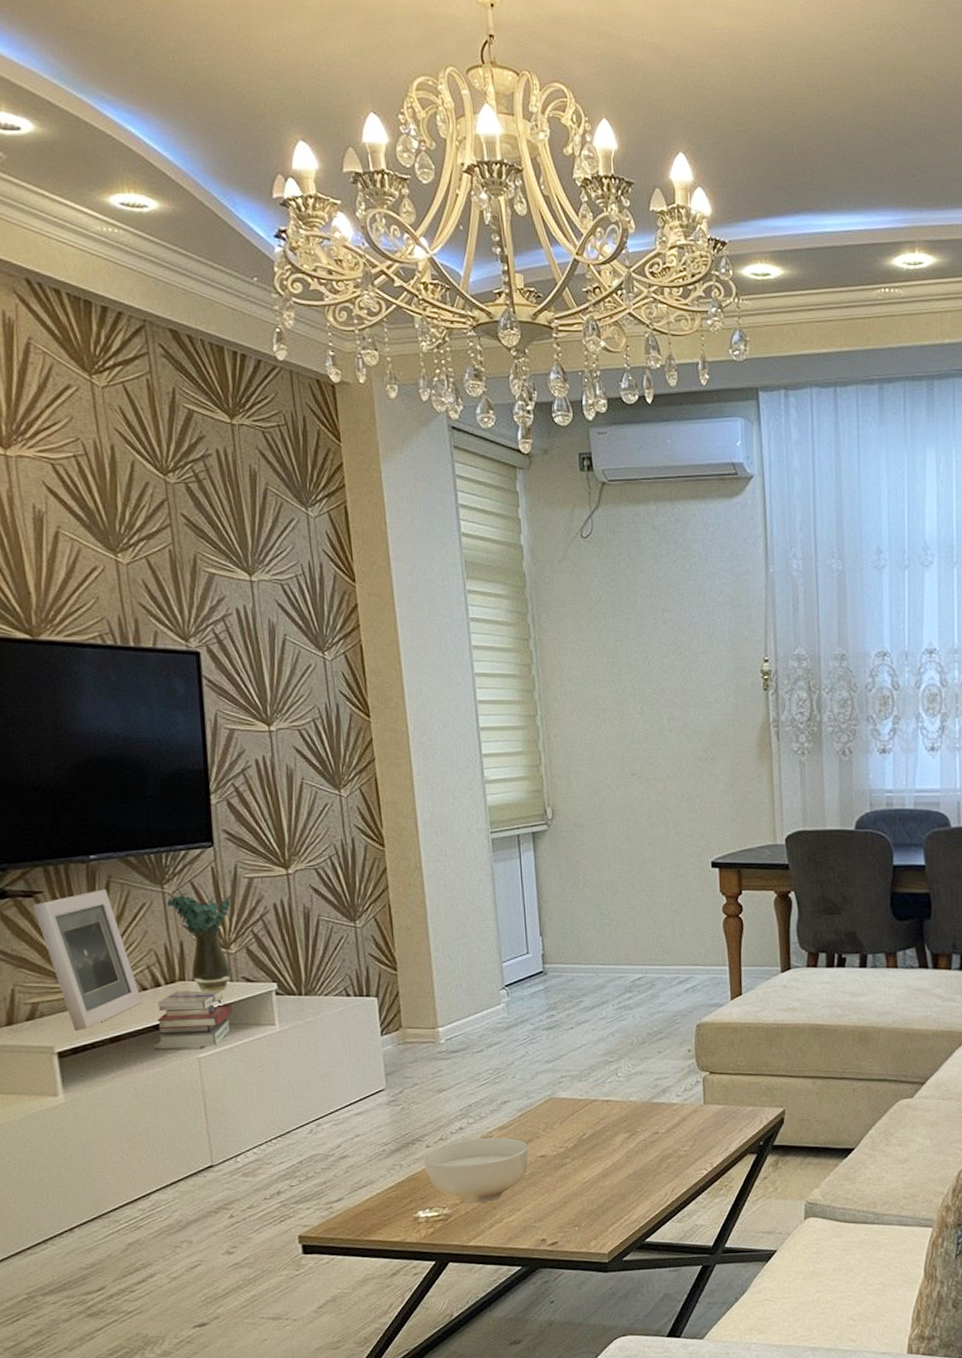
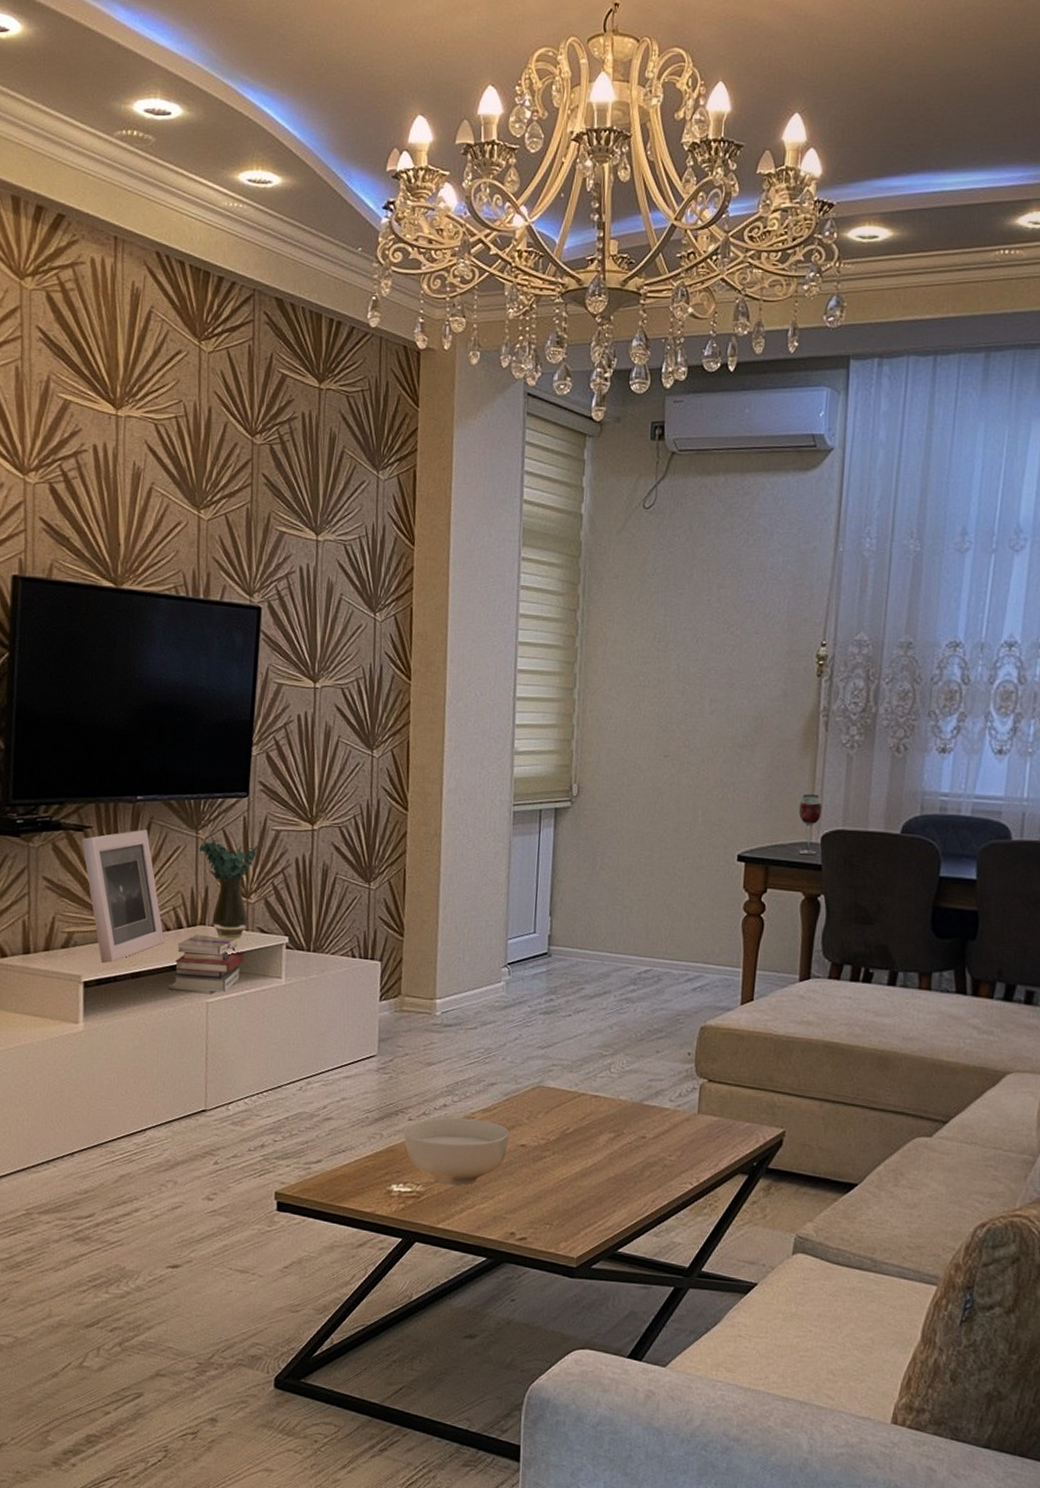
wineglass: none [761,800,783,855] -> present [797,794,823,855]

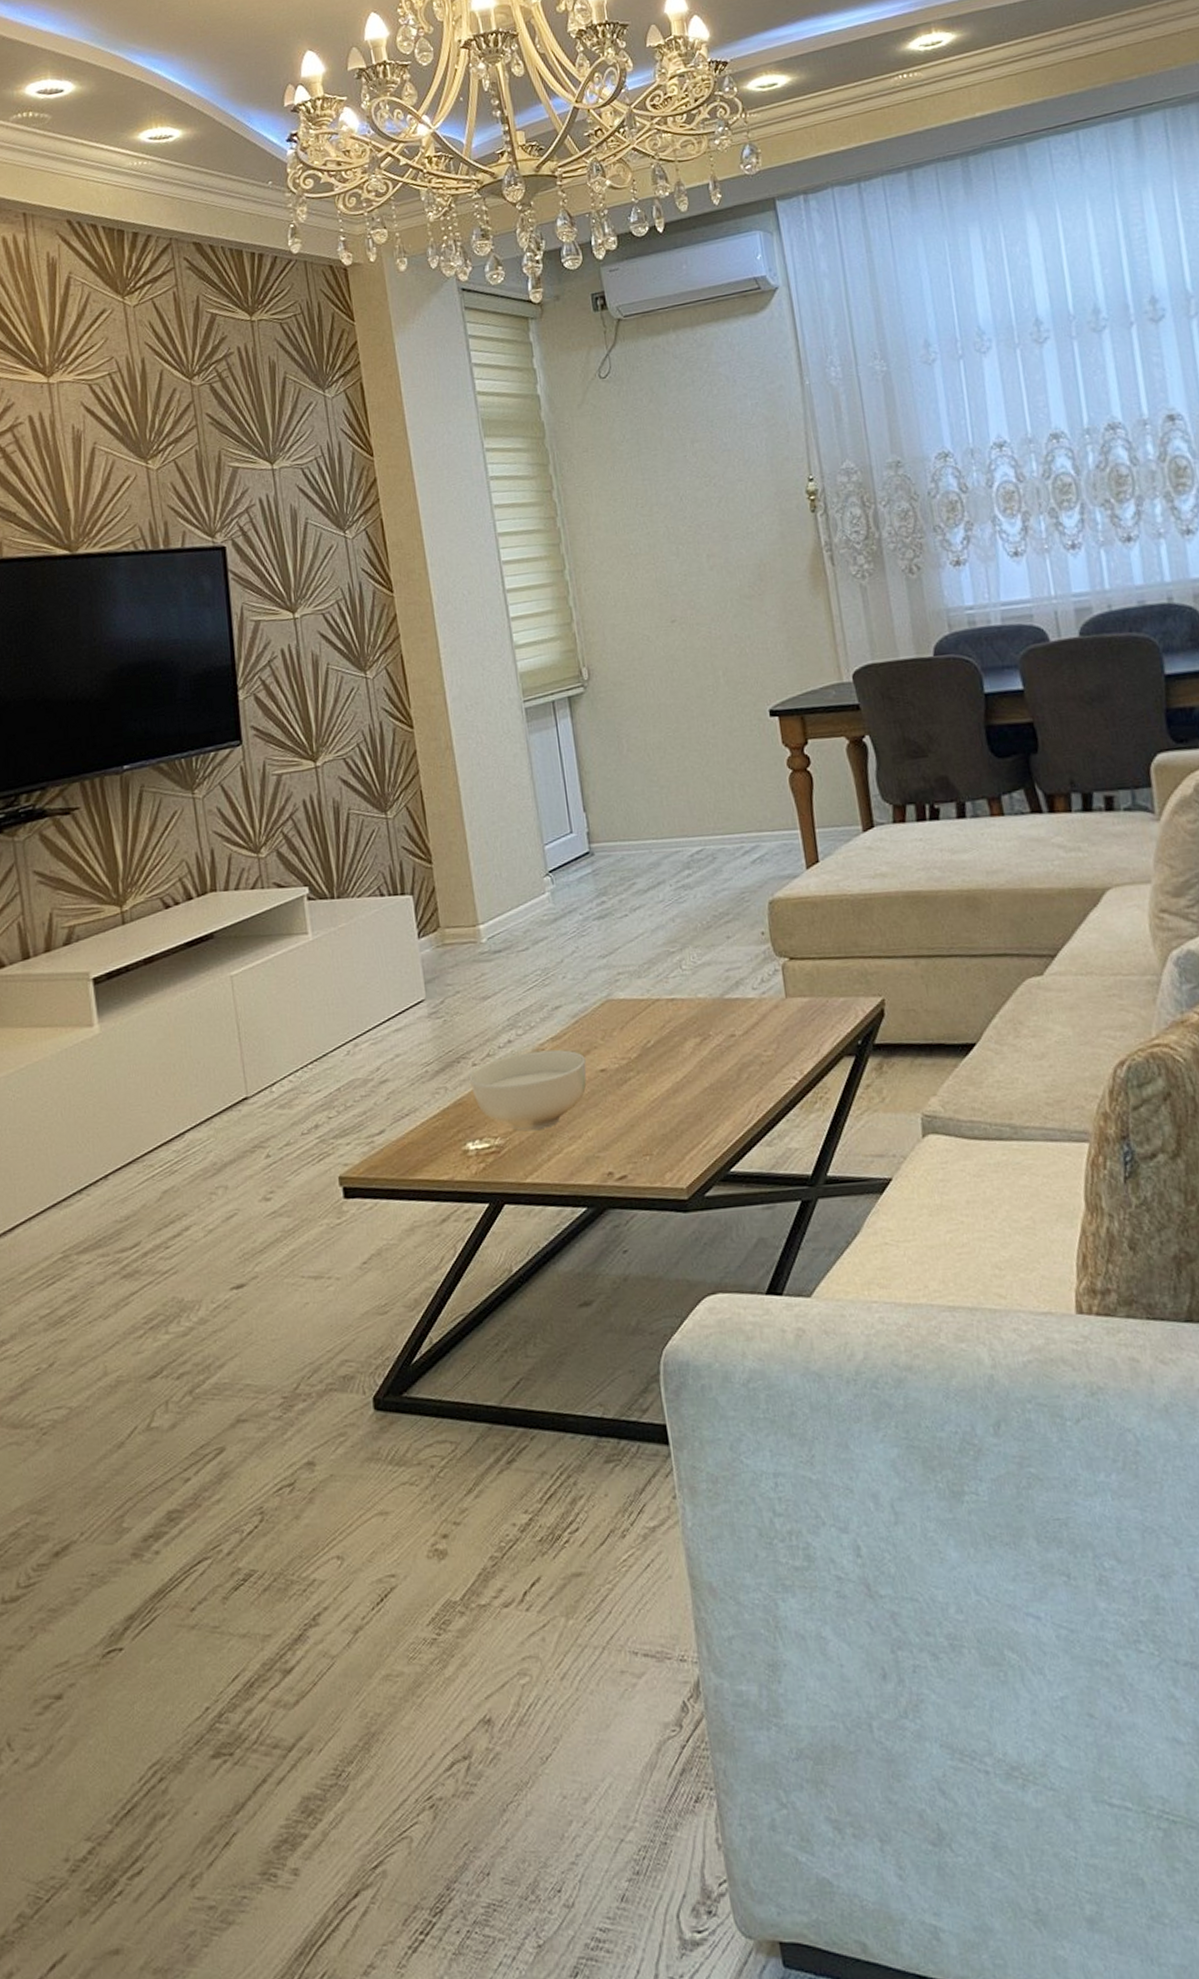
picture frame: present [81,829,164,964] -> none [70,799,175,955]
books: present [169,935,244,994] -> none [187,898,264,970]
vase: present [199,836,257,939] -> none [197,794,262,902]
wineglass: present [797,794,823,855] -> none [821,632,852,697]

